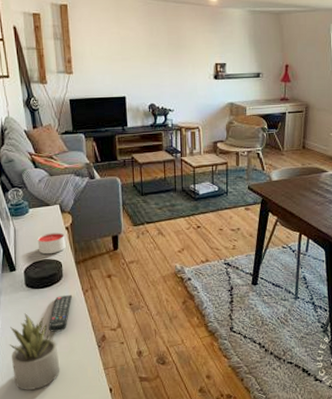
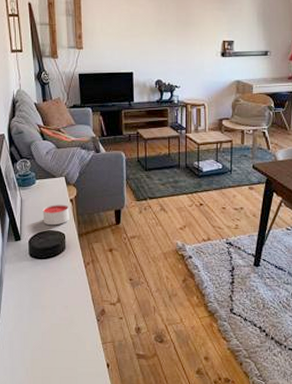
succulent plant: present [9,313,60,390] -> none [11,283,59,360]
remote control: present [48,294,73,332] -> none [49,266,74,303]

